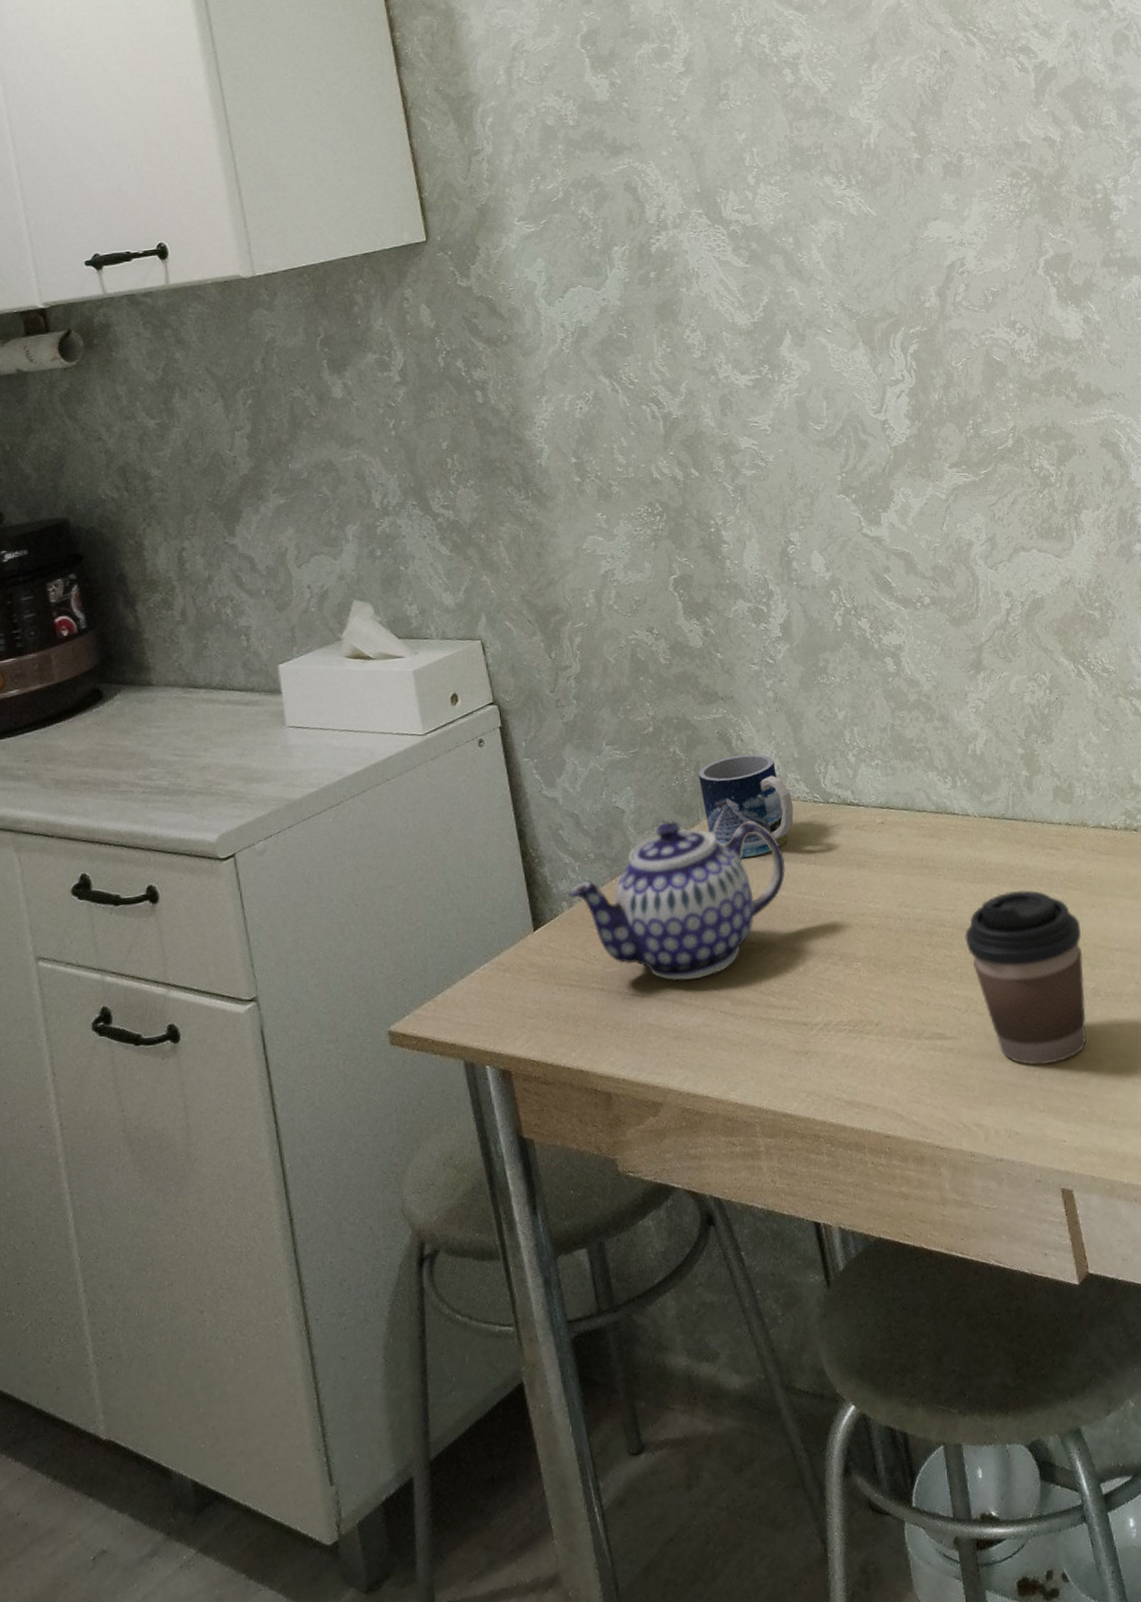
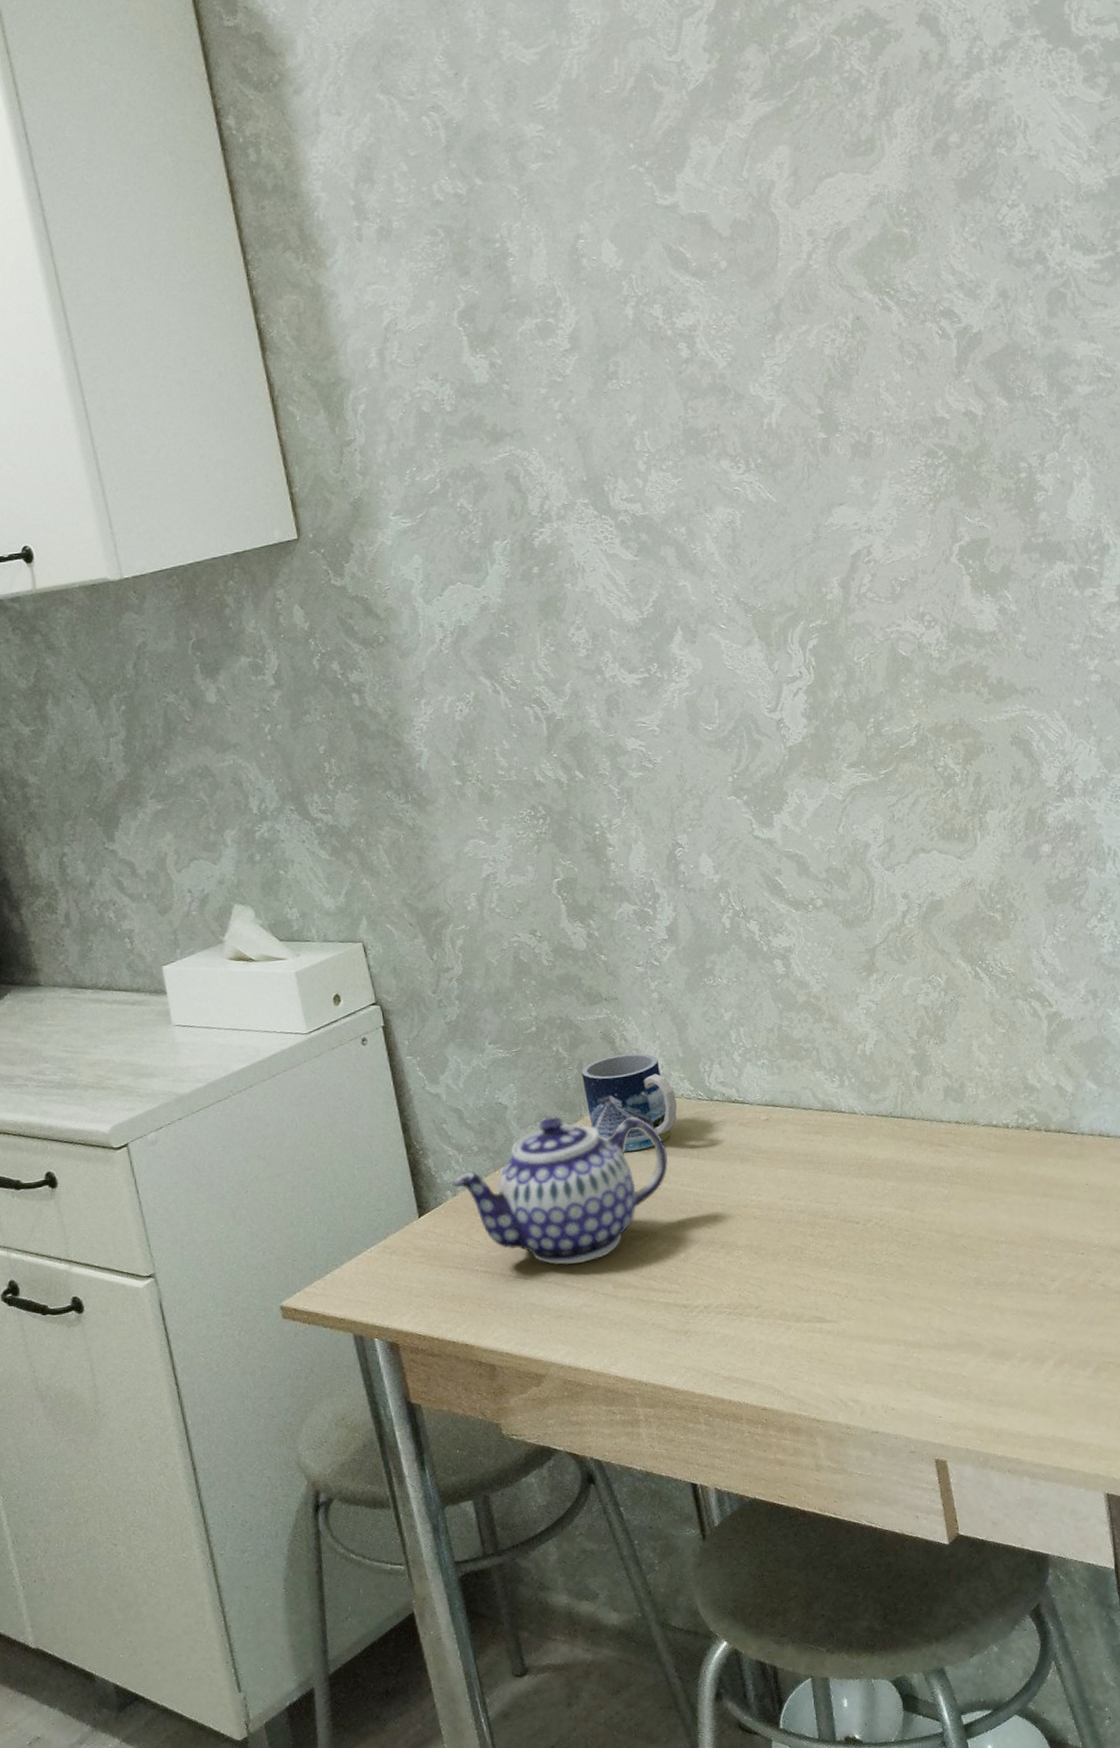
coffee cup: present [964,890,1087,1065] -> none [847,1184,968,1348]

